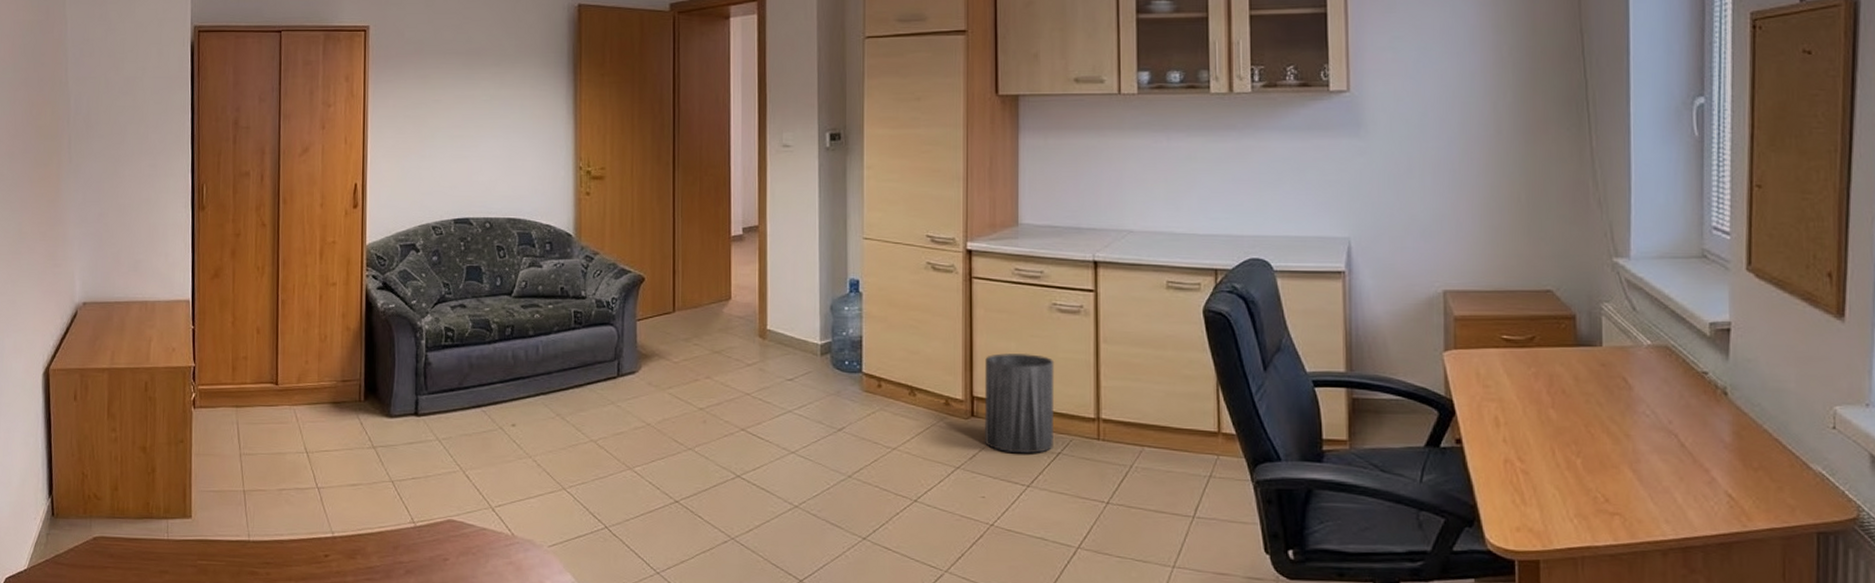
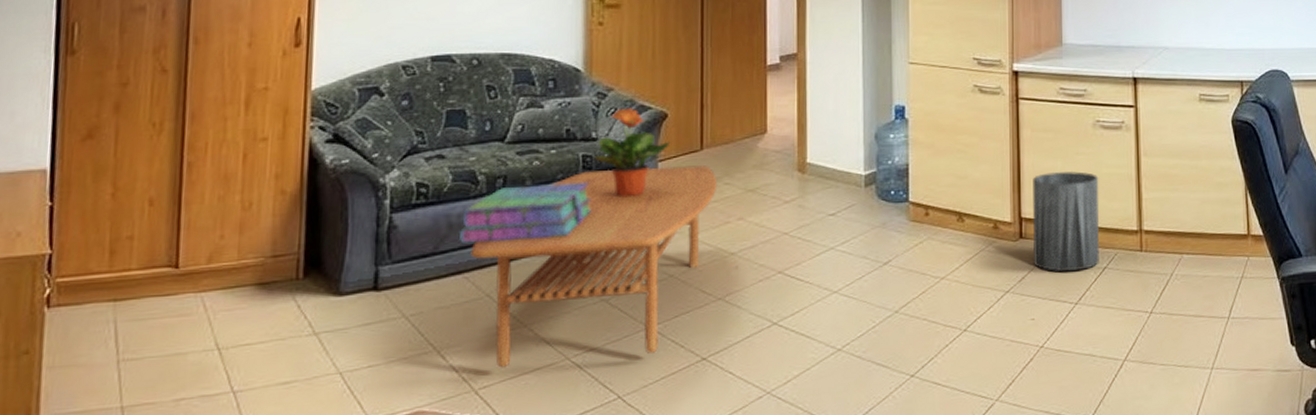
stack of books: none [477,335,582,383] -> present [458,183,591,244]
coffee table: none [487,325,688,492] -> present [470,164,718,368]
potted plant: none [584,270,647,351] -> present [594,107,671,198]

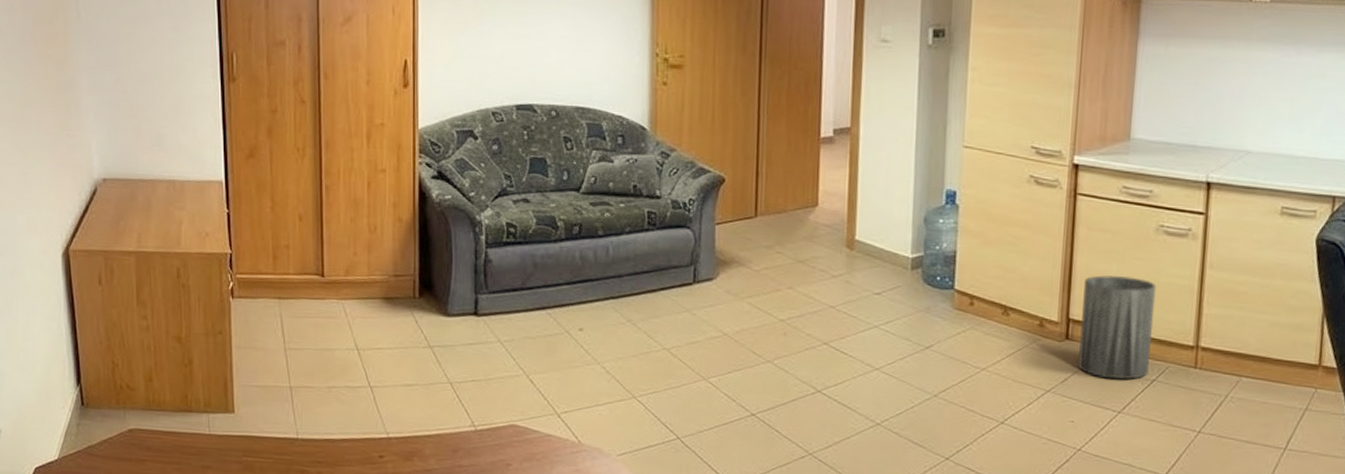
stack of books: present [458,183,591,244] -> none [542,235,655,287]
coffee table: present [470,164,718,368] -> none [552,227,770,403]
potted plant: present [594,107,671,198] -> none [658,169,728,256]

